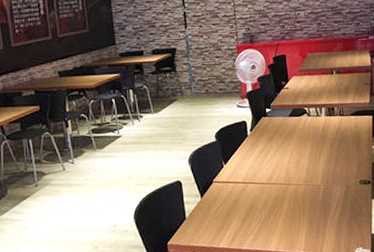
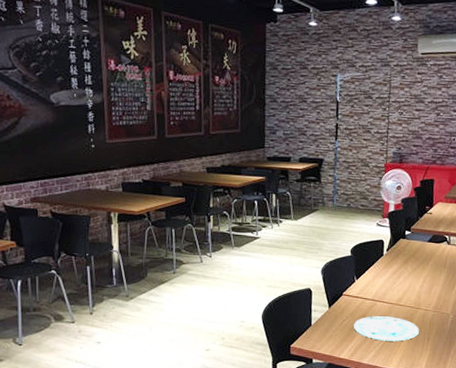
plate: none [227,196,294,223] -> present [353,315,420,342]

